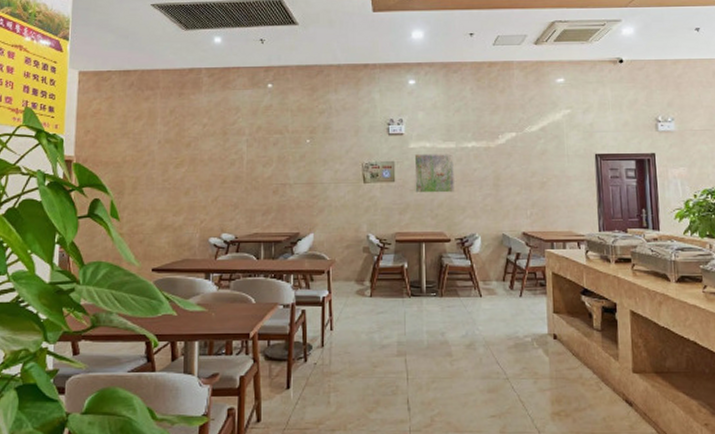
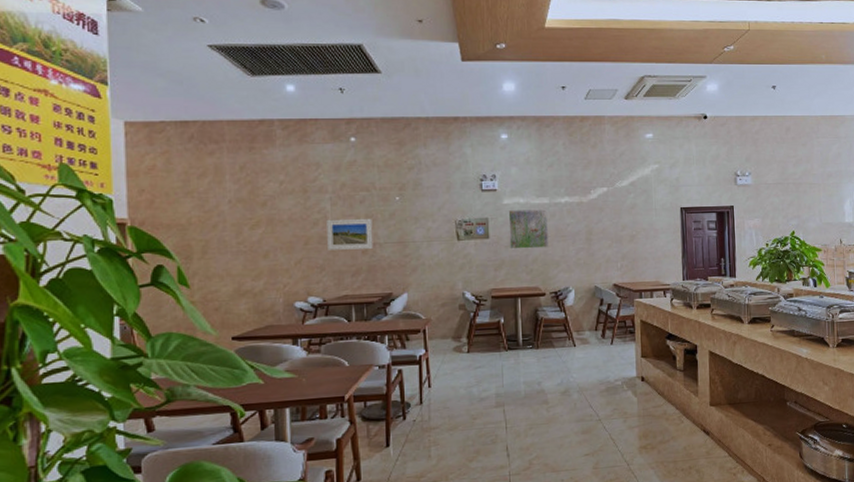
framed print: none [242,159,284,189] -> present [326,218,373,250]

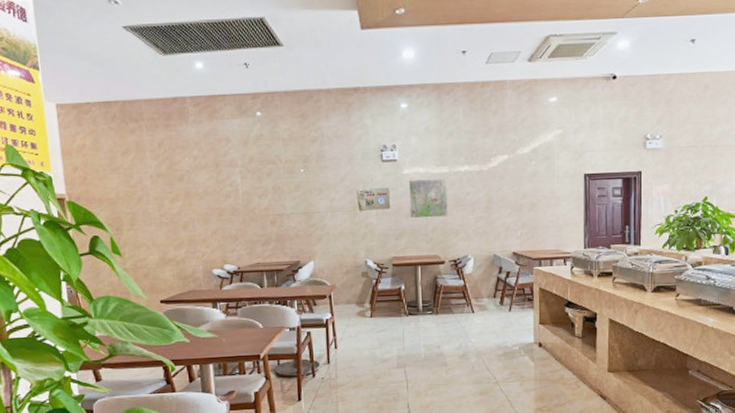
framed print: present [326,218,373,250] -> none [238,190,281,221]

